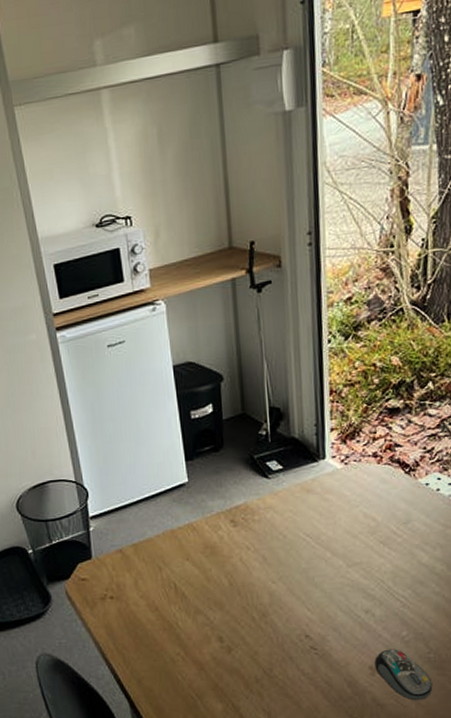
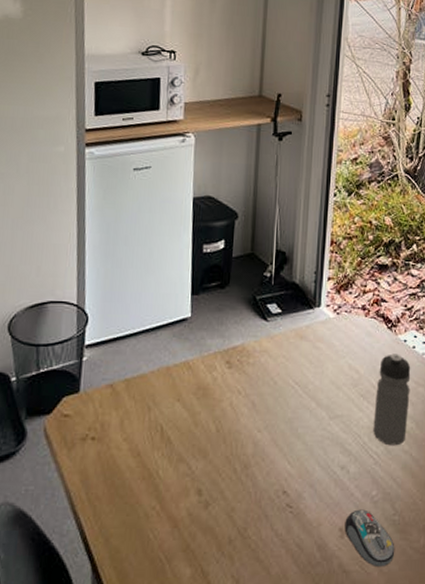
water bottle: none [397,498,438,589] -> present [373,353,411,446]

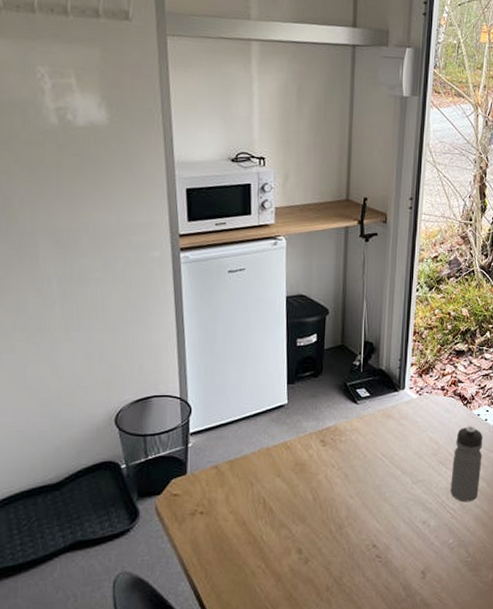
computer mouse: present [344,509,395,568] -> none [426,555,468,599]

